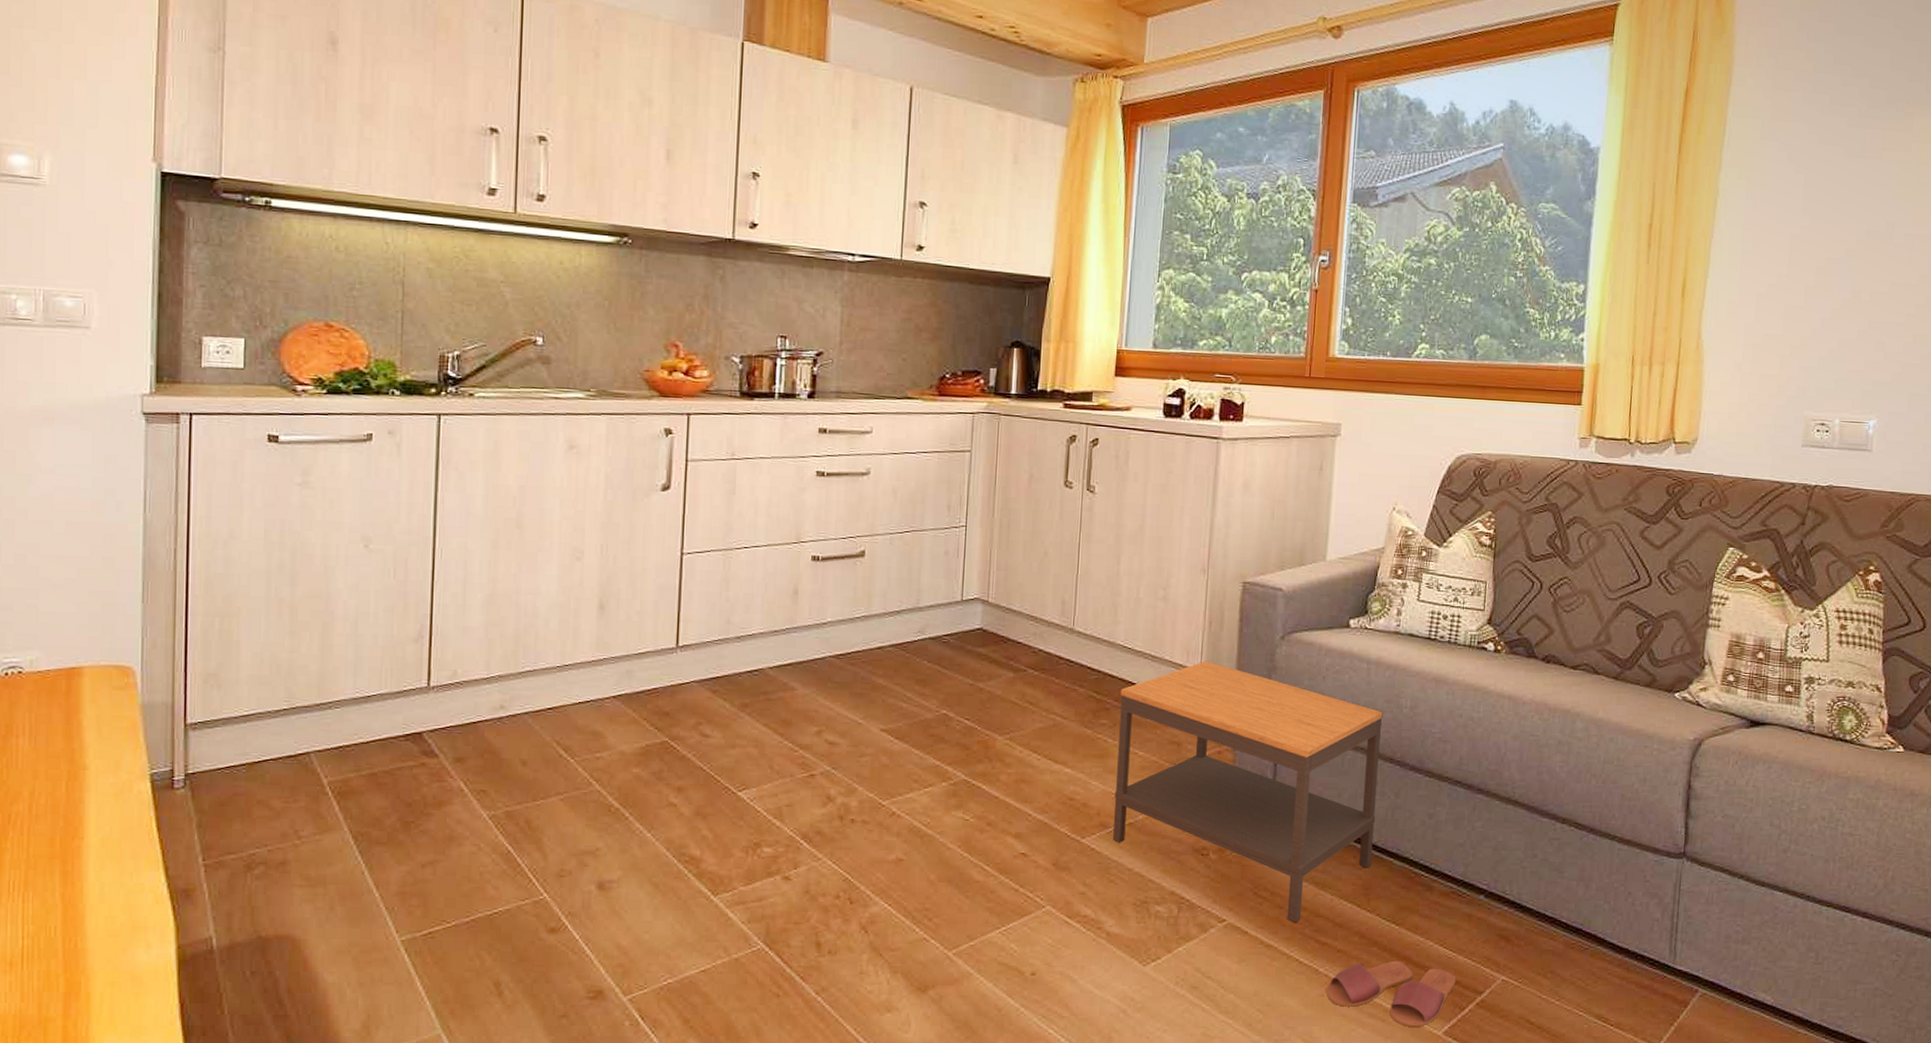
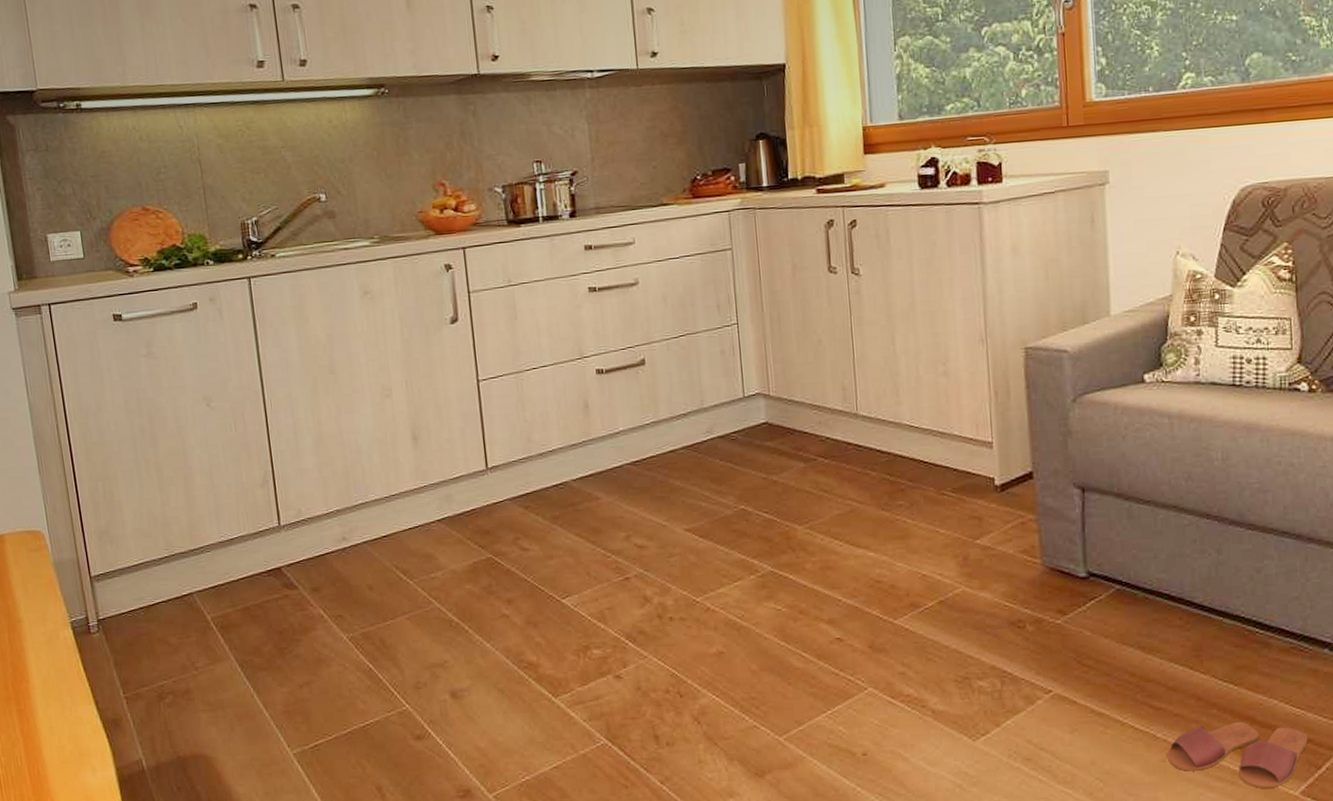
side table: present [1113,661,1383,923] -> none [913,432,1200,690]

